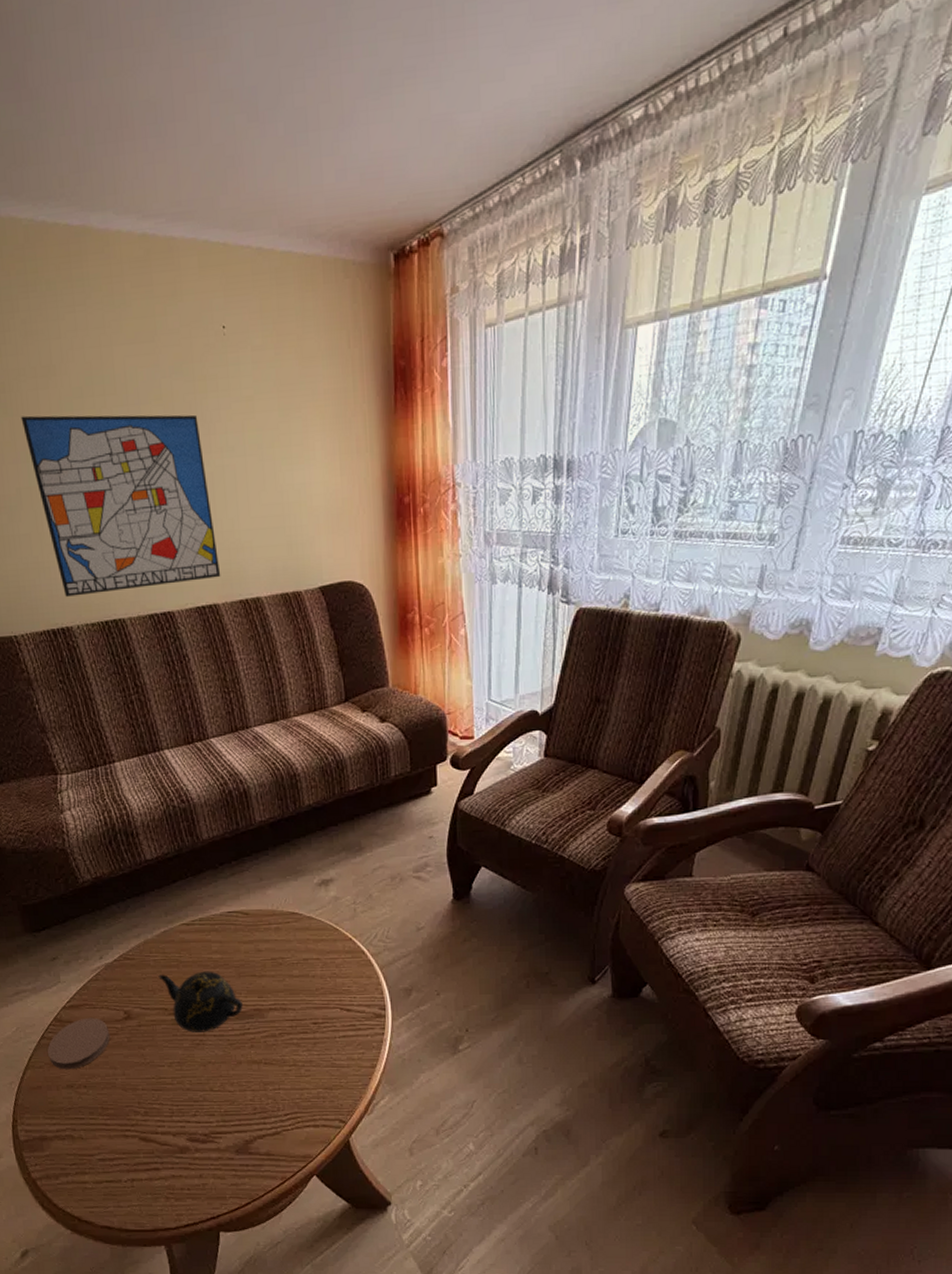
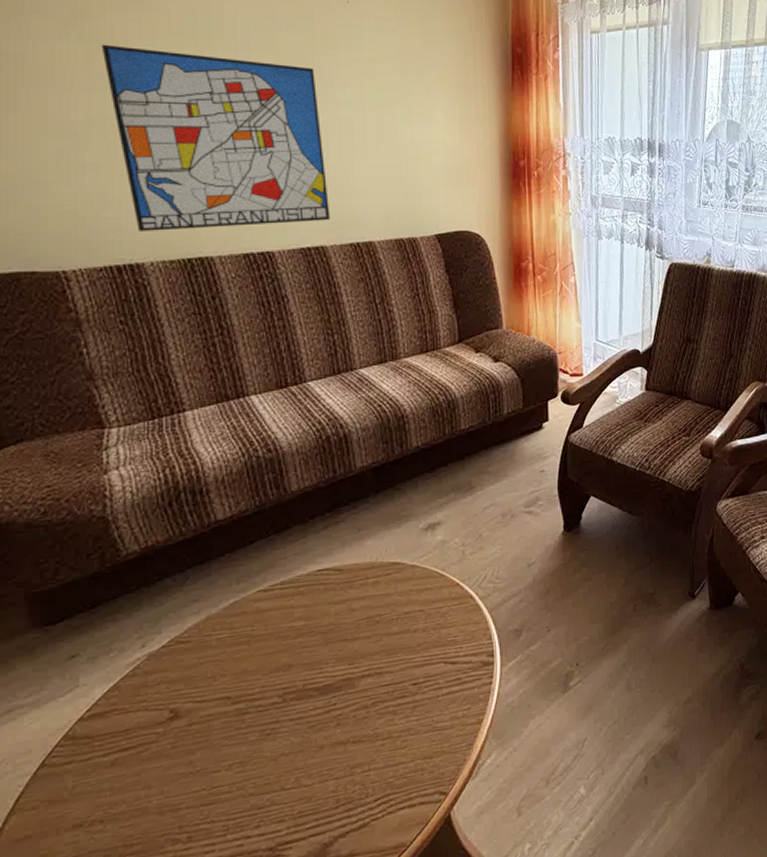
coaster: present [48,1017,110,1070] -> none [48,725,146,805]
teapot: present [158,971,243,1032] -> none [221,642,329,722]

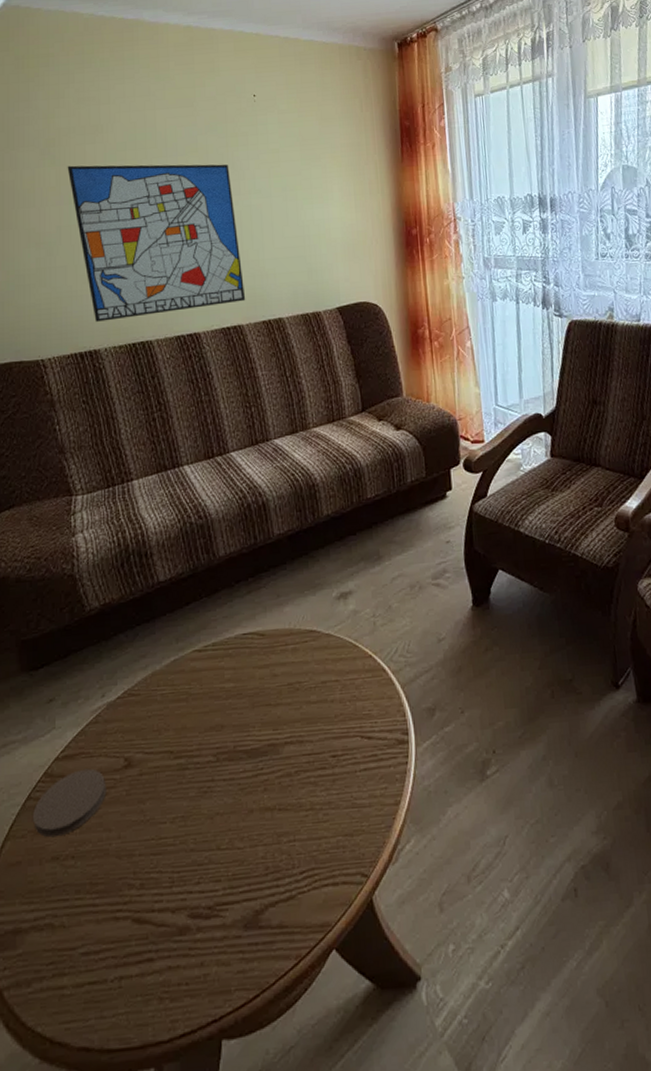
coaster: none [48,725,146,805] -> present [33,768,107,838]

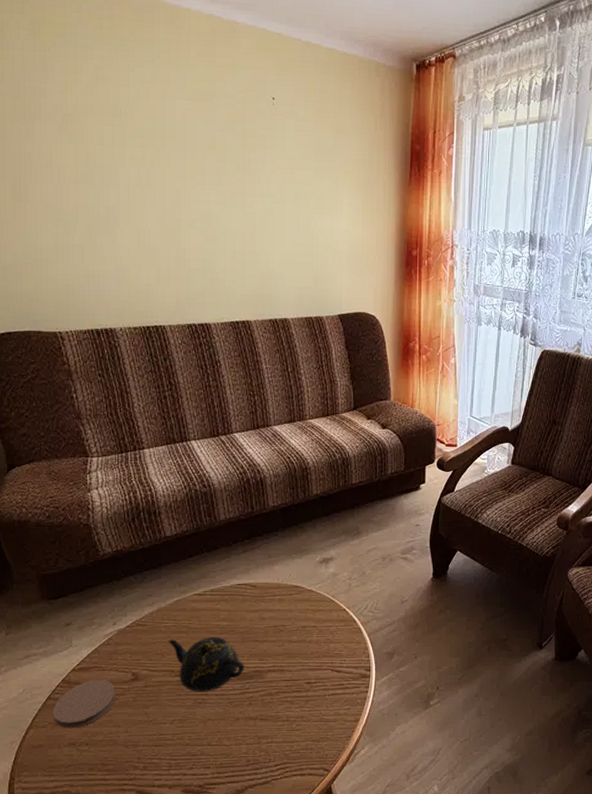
wall art: present [67,164,246,322] -> none [85,145,255,303]
teapot: none [165,702,256,778] -> present [168,636,244,692]

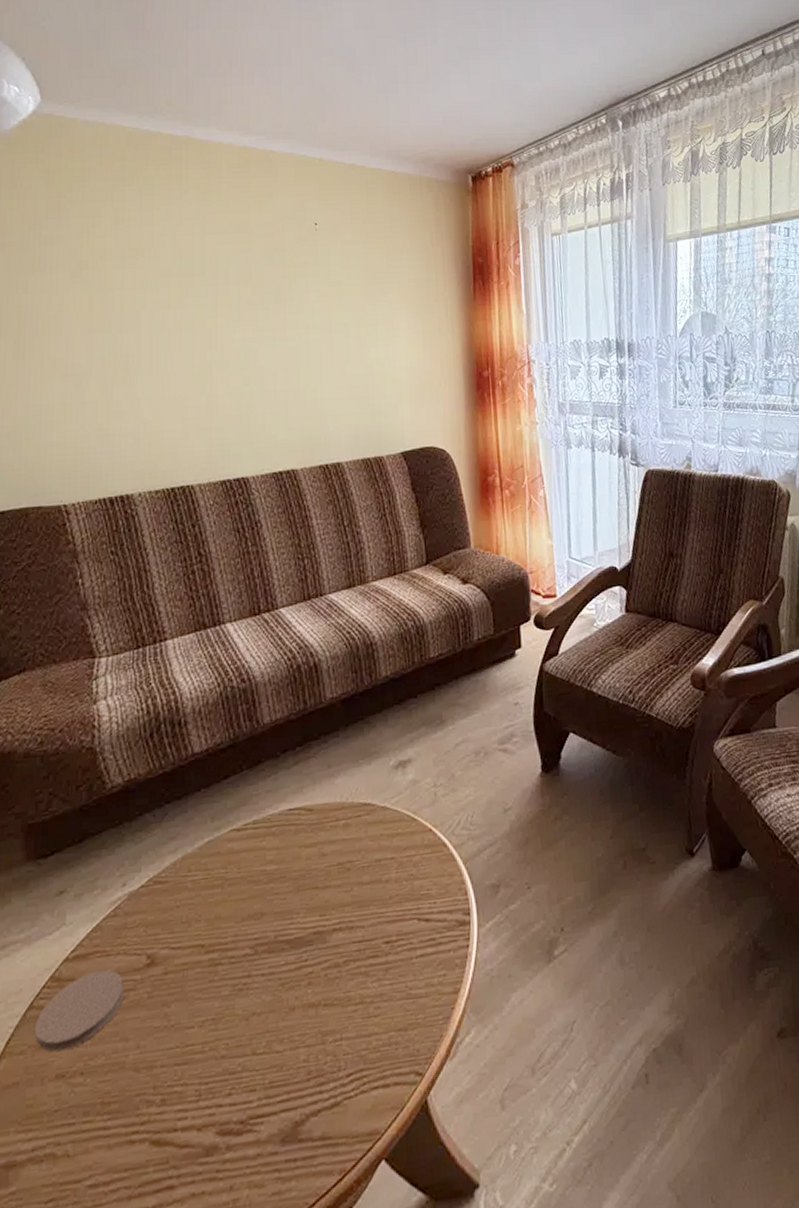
teapot: present [168,636,244,692] -> none [196,887,300,975]

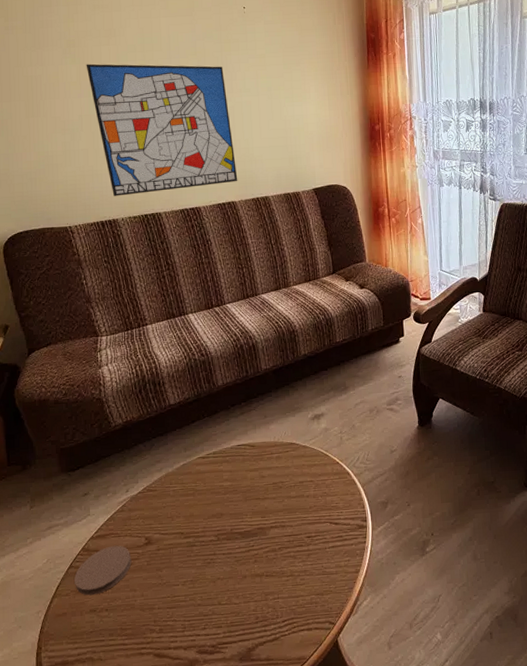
wall art: none [101,291,301,464] -> present [86,63,238,196]

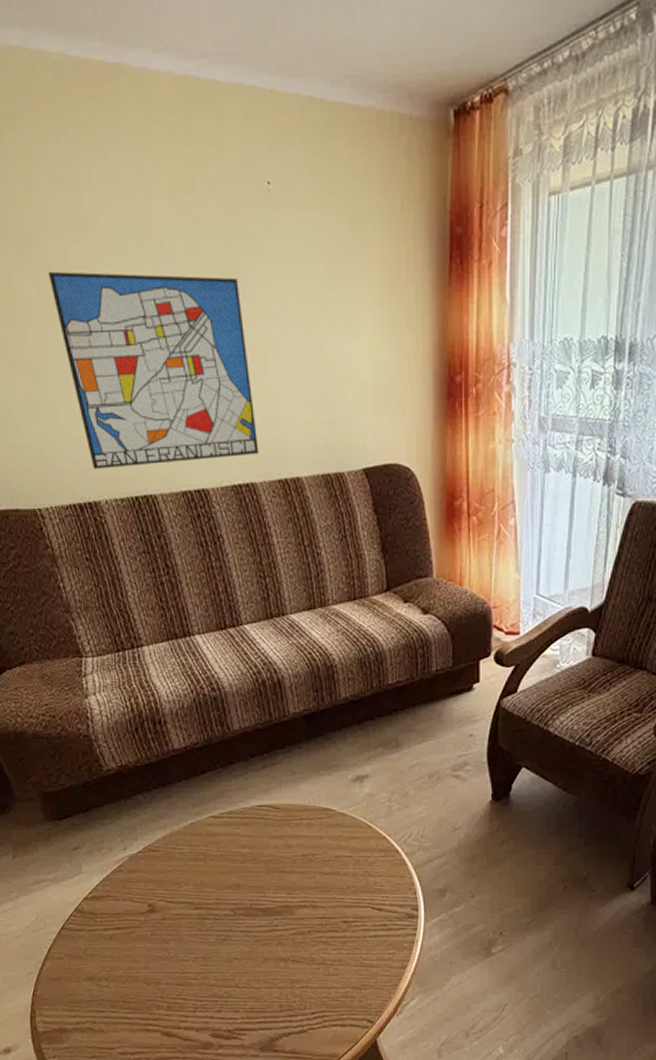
coaster: present [74,545,132,596] -> none [68,909,133,962]

